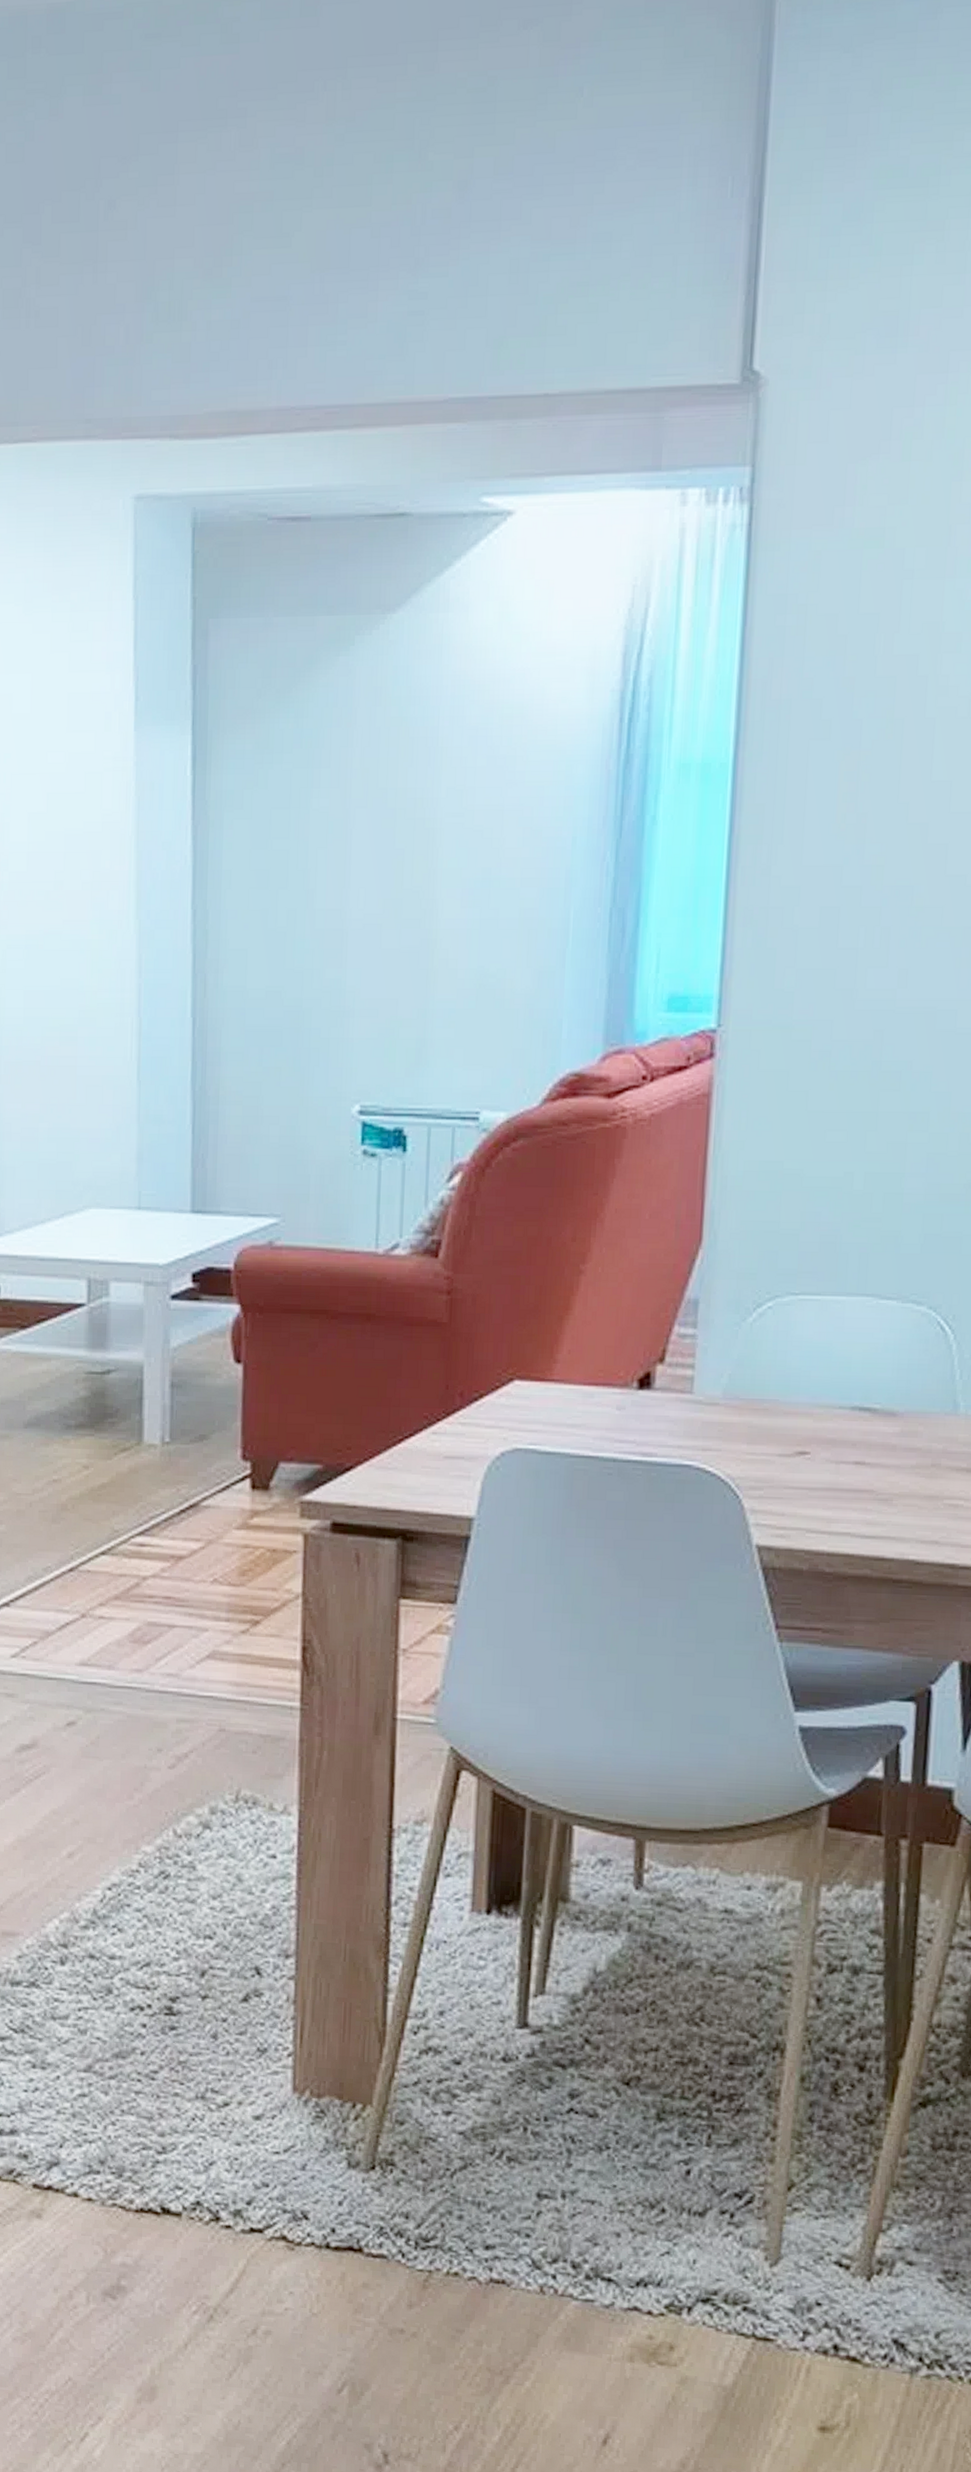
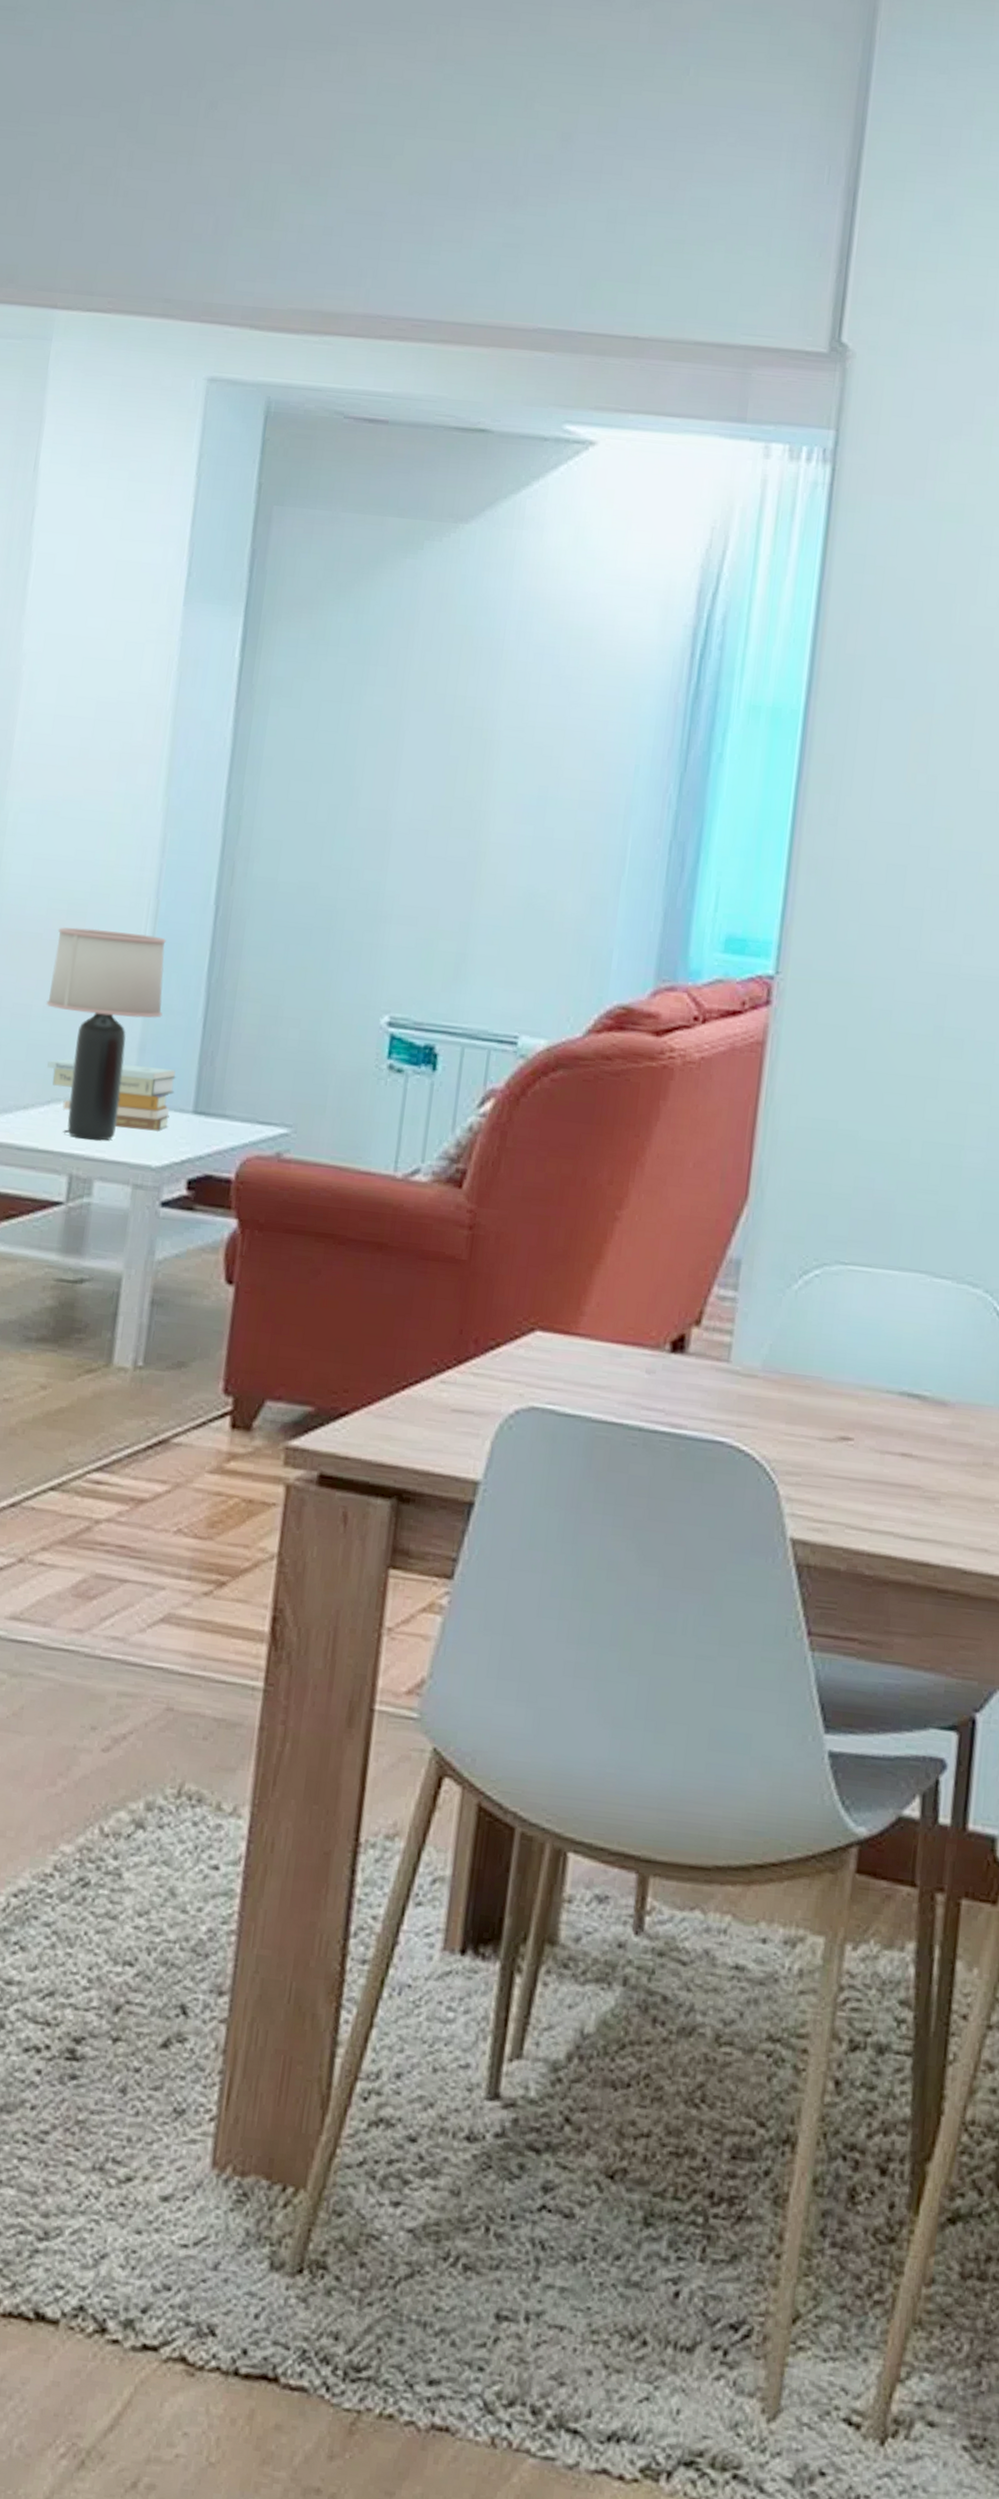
table lamp: none [50,1051,155,1245] -> present [46,927,166,1140]
books: none [58,1173,173,1233] -> present [47,1058,176,1133]

